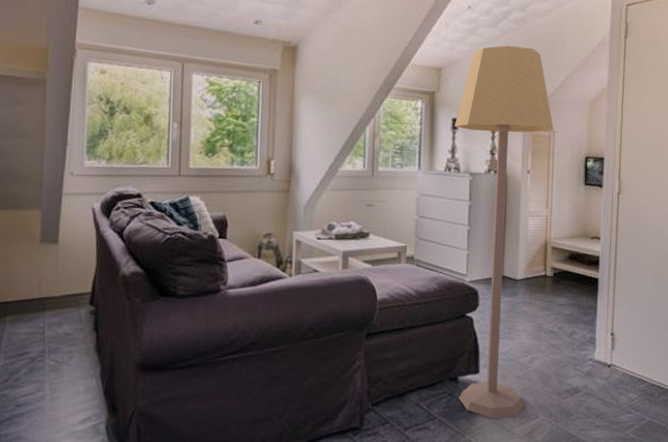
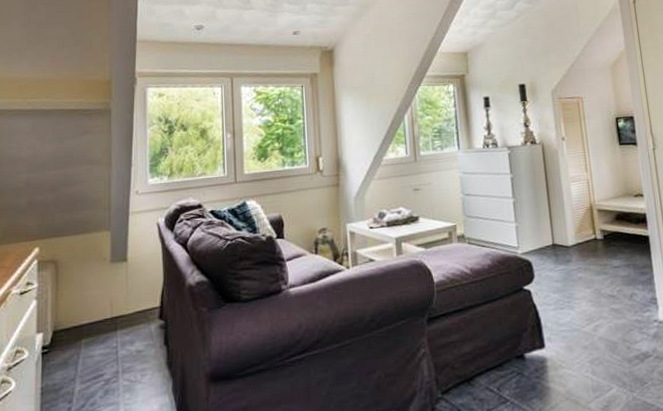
lamp: present [455,45,554,418] -> none [486,23,597,395]

